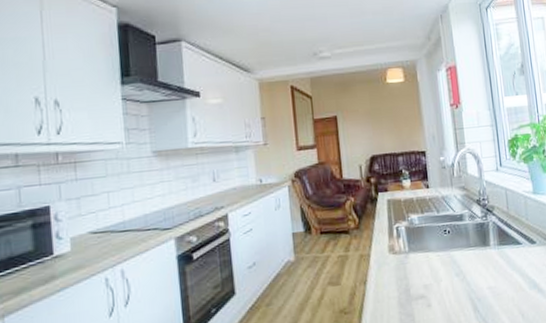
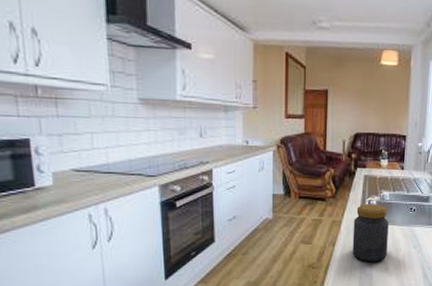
jar: none [383,229,427,299] -> present [352,204,389,262]

